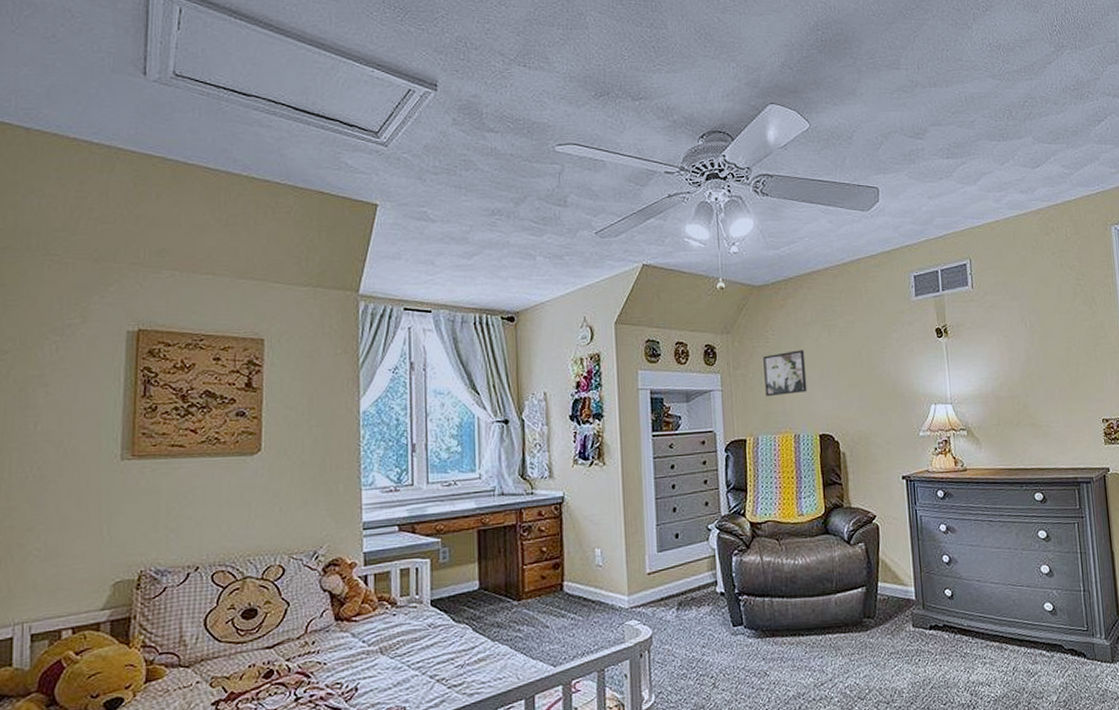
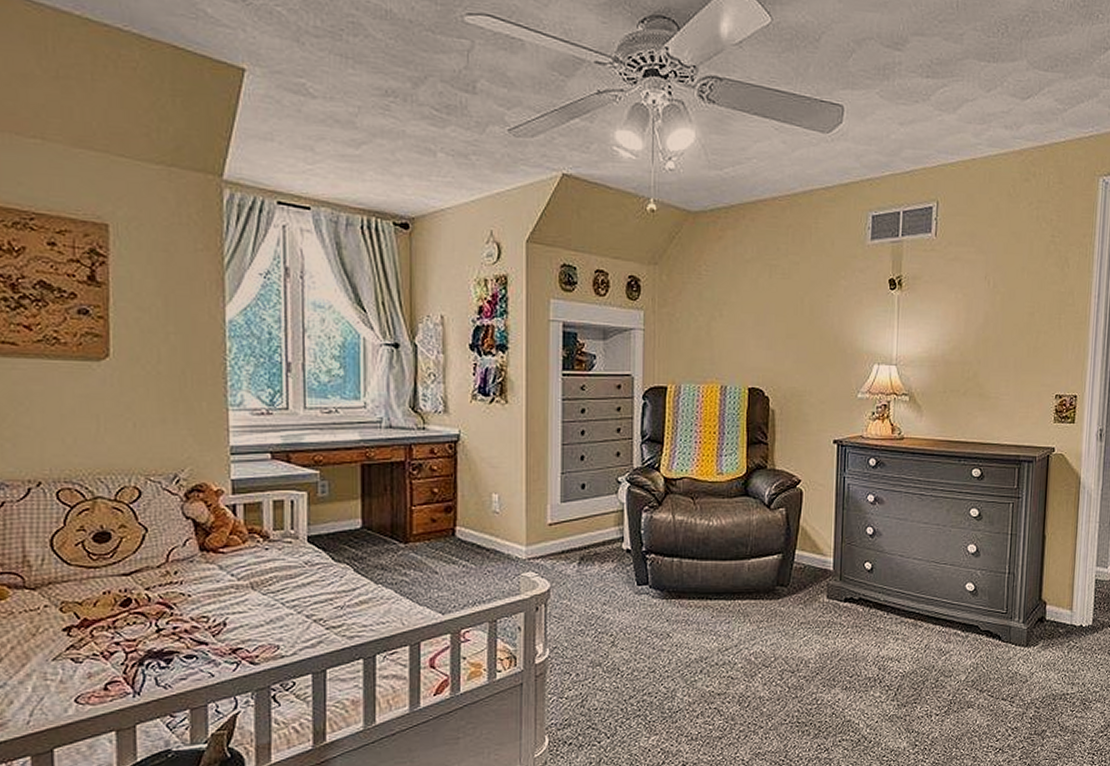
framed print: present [763,350,808,397] -> none [693,290,741,341]

